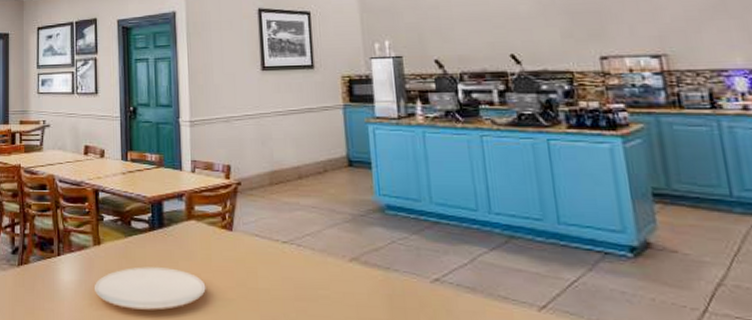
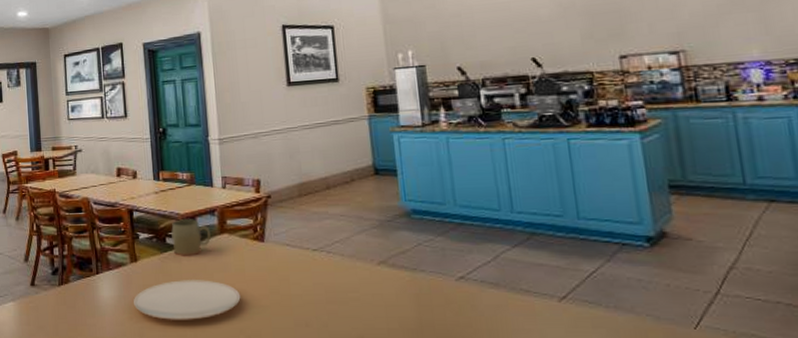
mug: none [136,201,177,242] -> present [171,218,211,256]

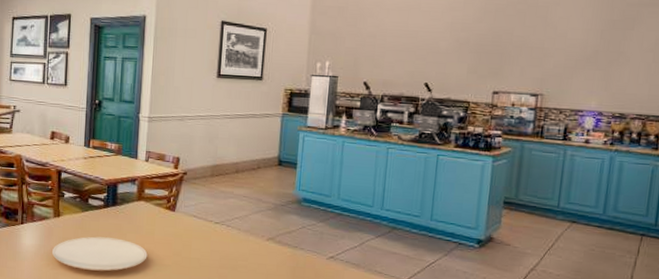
mug: present [171,218,211,256] -> none [93,183,129,217]

